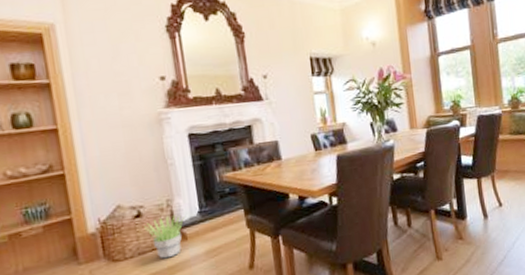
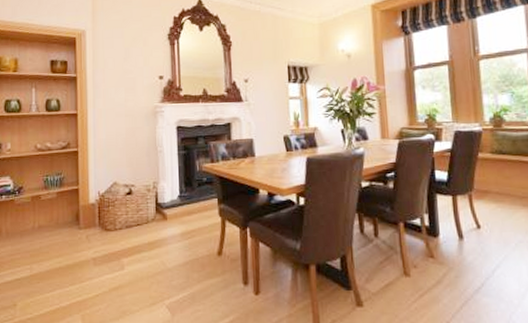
potted plant: present [144,215,185,259] -> none [133,196,167,234]

